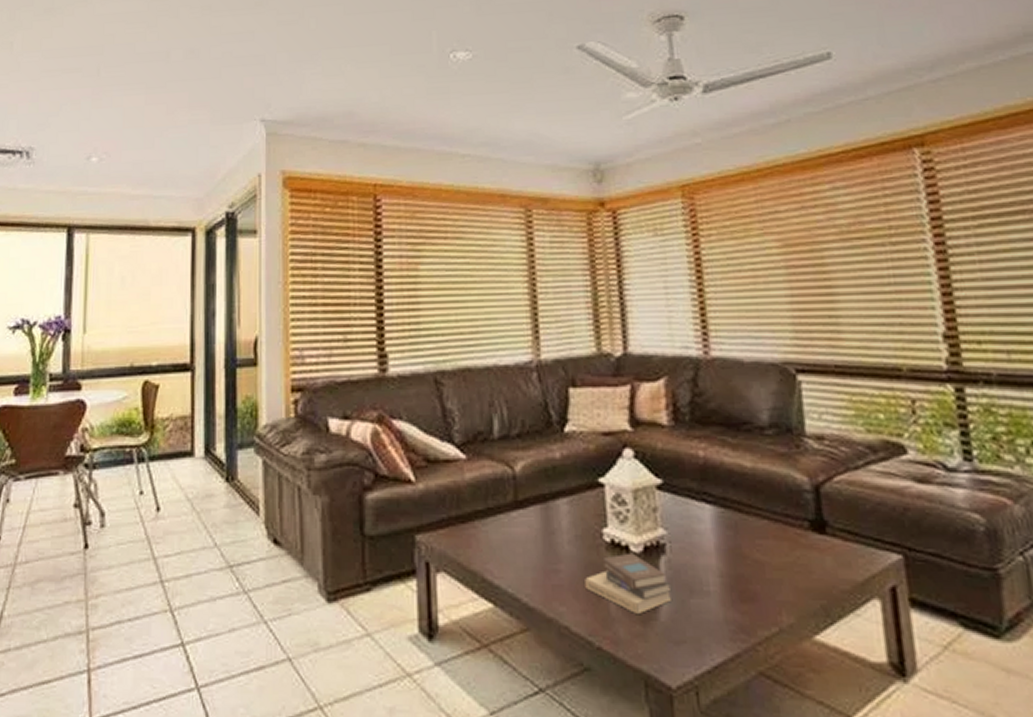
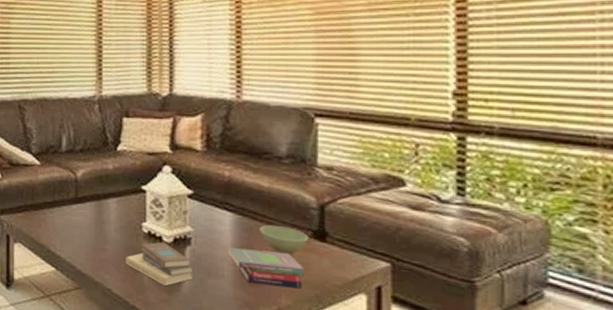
books: none [711,553,807,600] -> present [227,247,305,289]
bowl: none [746,517,806,556] -> present [259,225,309,256]

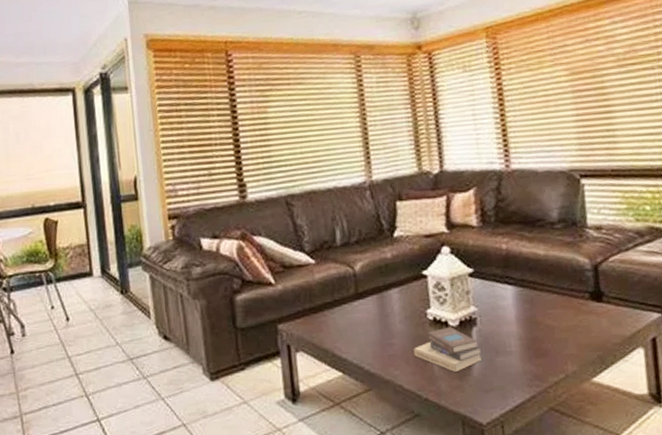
books: present [227,247,305,289] -> none [512,318,587,355]
bowl: present [259,225,309,256] -> none [540,292,587,321]

